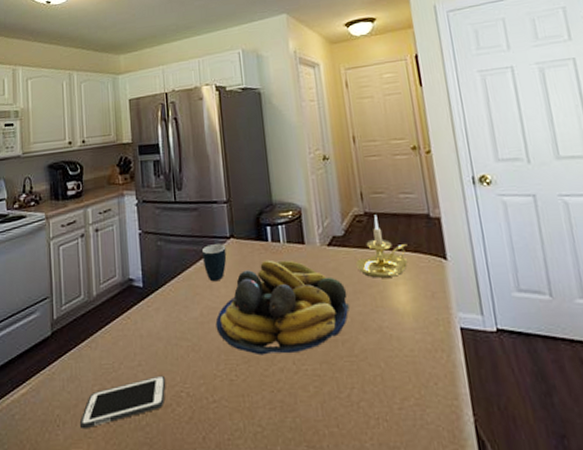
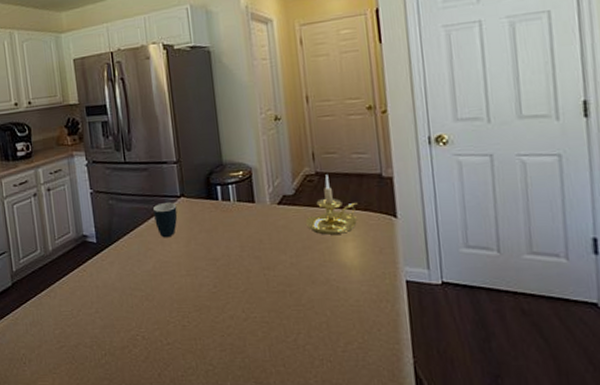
cell phone: present [80,375,166,430] -> none [45,321,123,366]
fruit bowl: present [215,259,349,356] -> none [168,217,298,304]

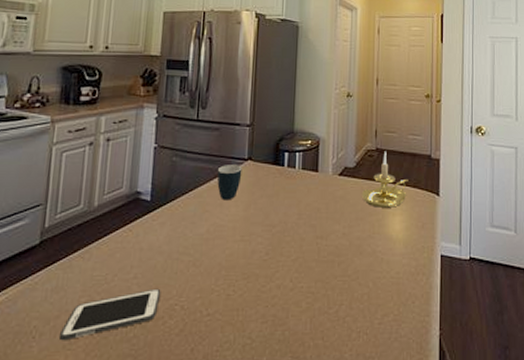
cell phone: none [45,321,123,366] -> present [60,288,161,341]

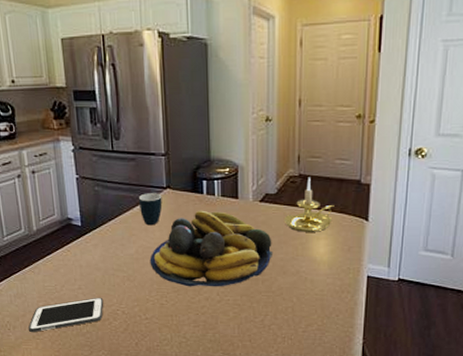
fruit bowl: none [220,183,350,273] -> present [149,210,272,287]

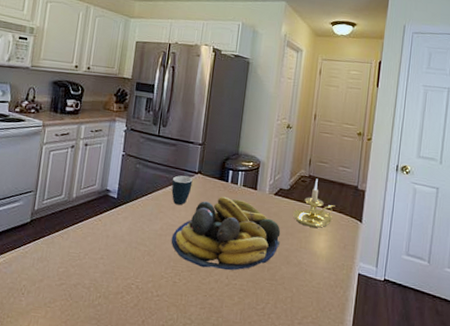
cell phone: present [28,297,104,333] -> none [42,269,122,300]

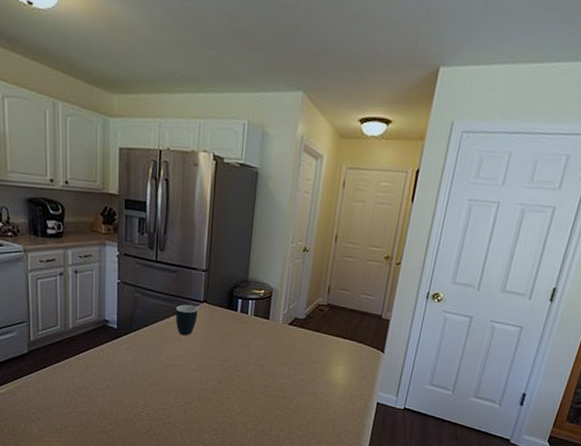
fruit bowl: present [171,196,281,270] -> none [179,326,296,400]
candle holder: present [292,178,335,228] -> none [308,307,356,358]

